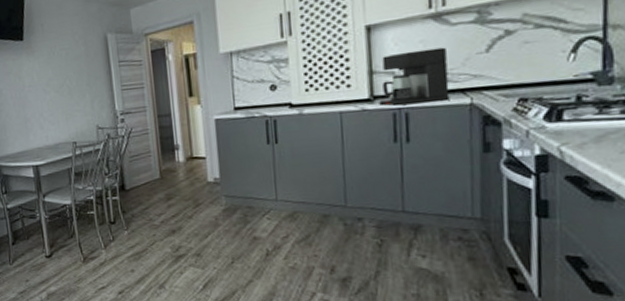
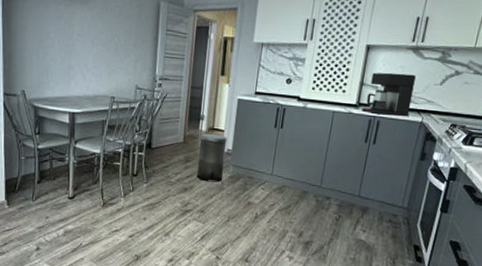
pedal bin: none [178,162,216,220] -> present [196,133,227,183]

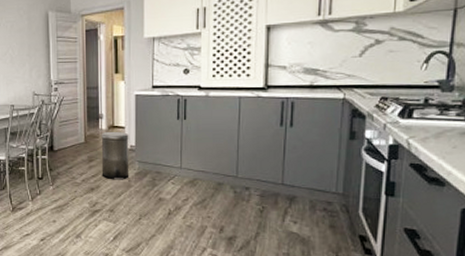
coffee maker: present [362,72,416,117] -> none [271,49,328,96]

